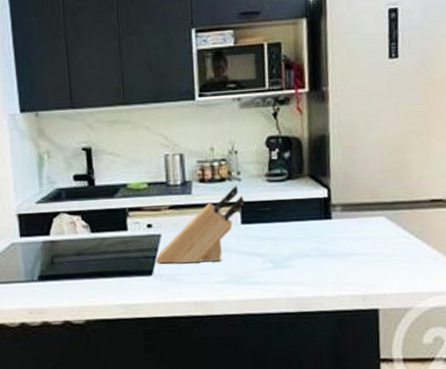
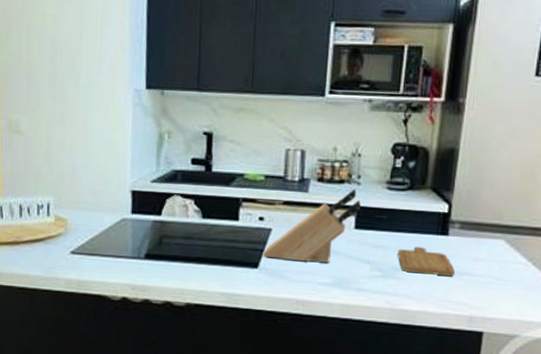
chopping board: none [285,233,343,260] -> present [397,247,455,276]

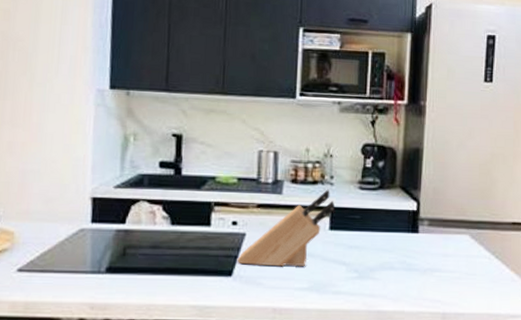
chopping board: present [397,247,455,276] -> none [372,245,426,273]

